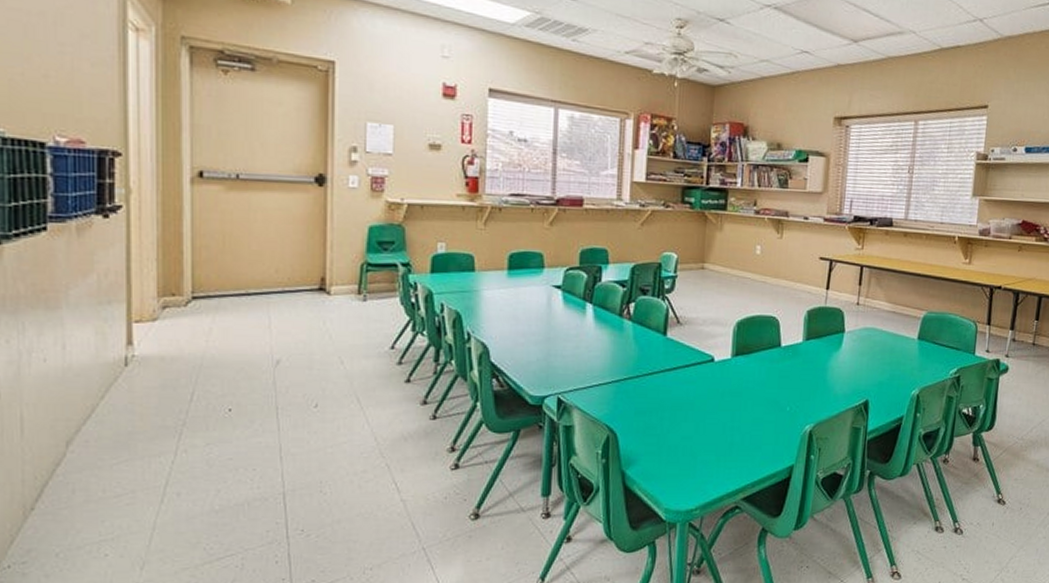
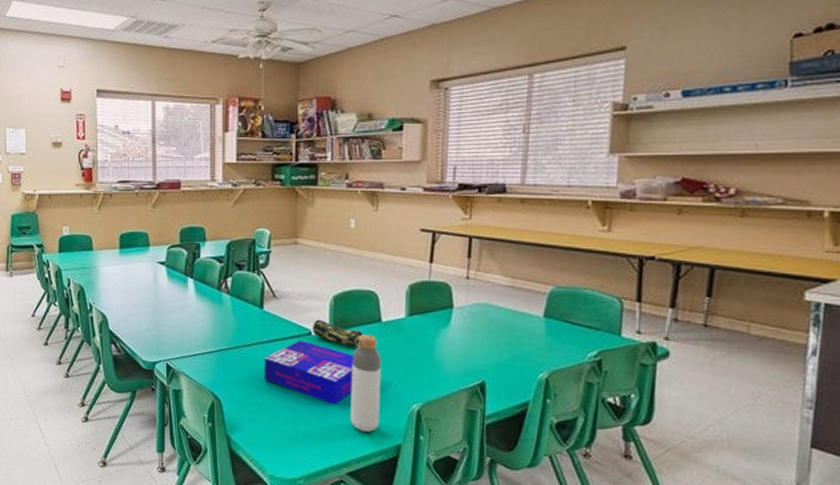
board game: none [663,366,754,431] -> present [263,340,354,405]
pencil case: none [714,345,763,373] -> present [312,319,362,348]
bottle: none [747,359,779,455] -> present [350,334,381,432]

